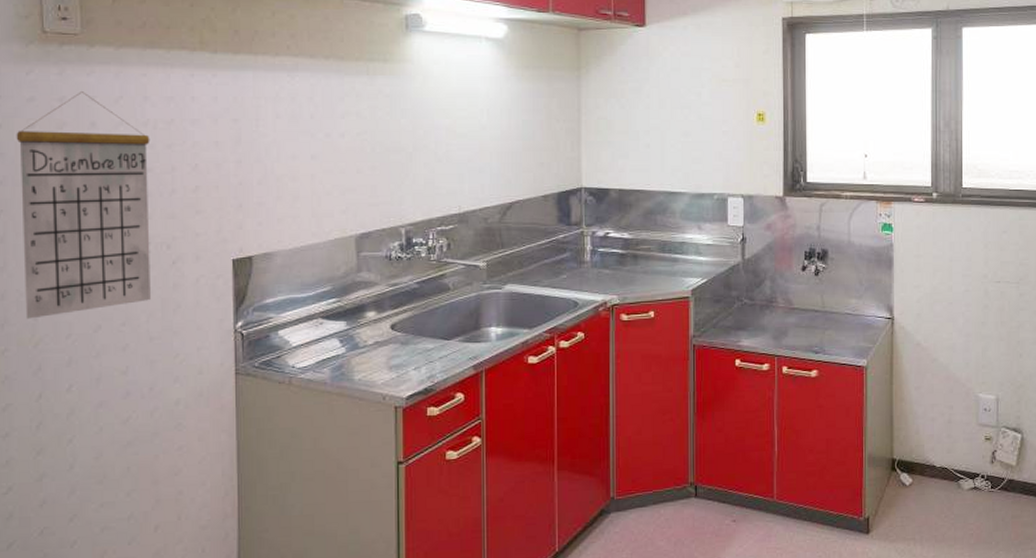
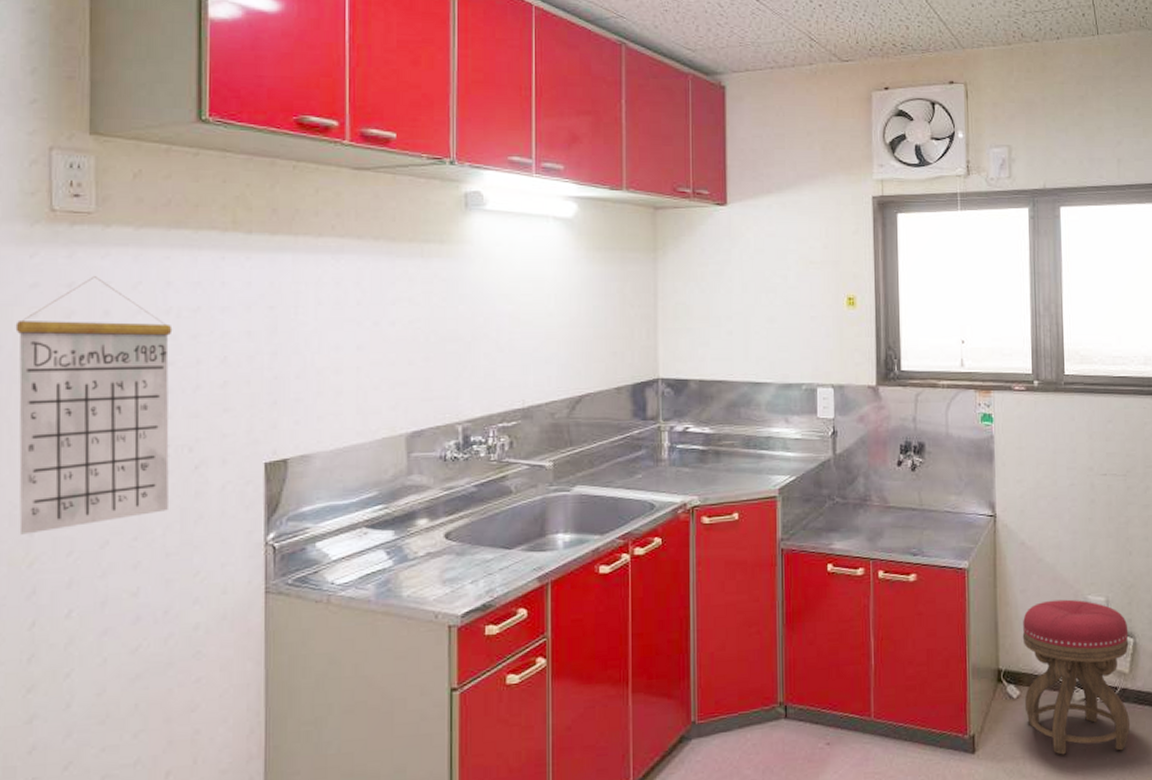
stool: none [916,396,1017,538] -> present [1022,599,1130,755]

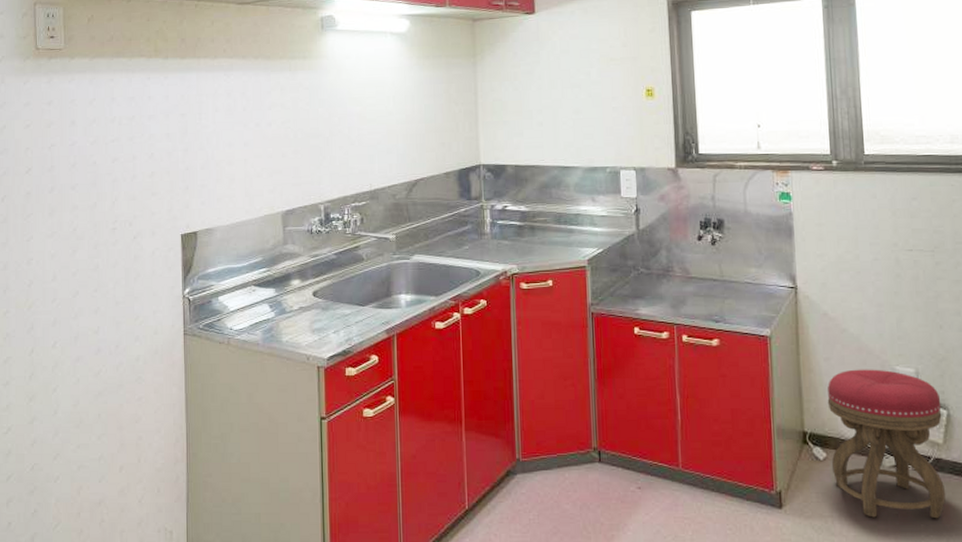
calendar: present [15,276,173,535] -> none [16,96,117,286]

